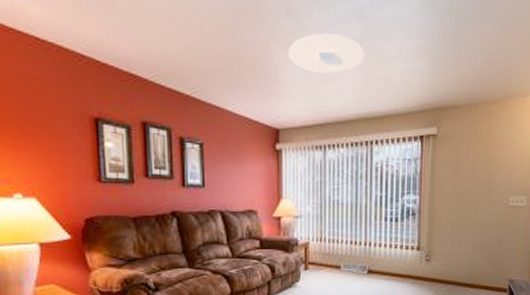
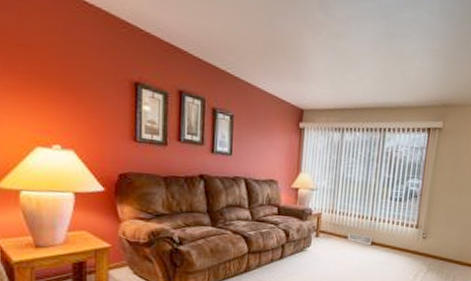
ceiling light: present [288,33,365,74] -> none [317,26,387,66]

